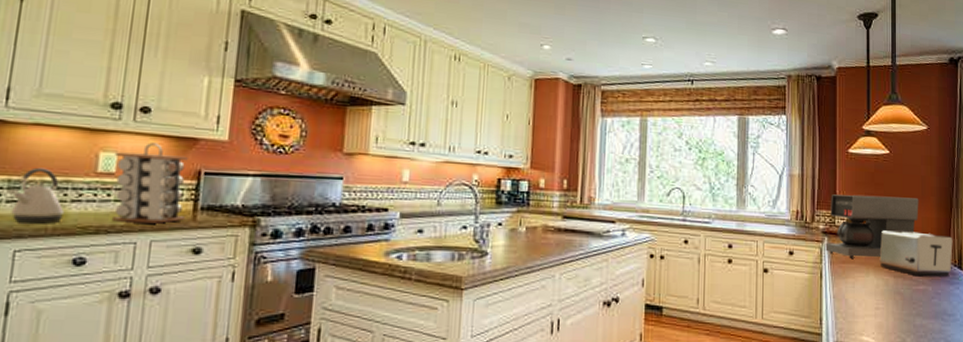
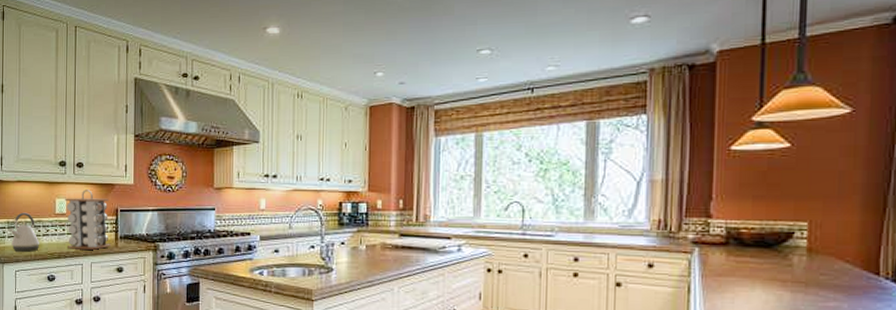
coffee maker: present [825,194,919,260] -> none [695,198,834,272]
toaster: present [879,230,953,276] -> none [770,238,885,292]

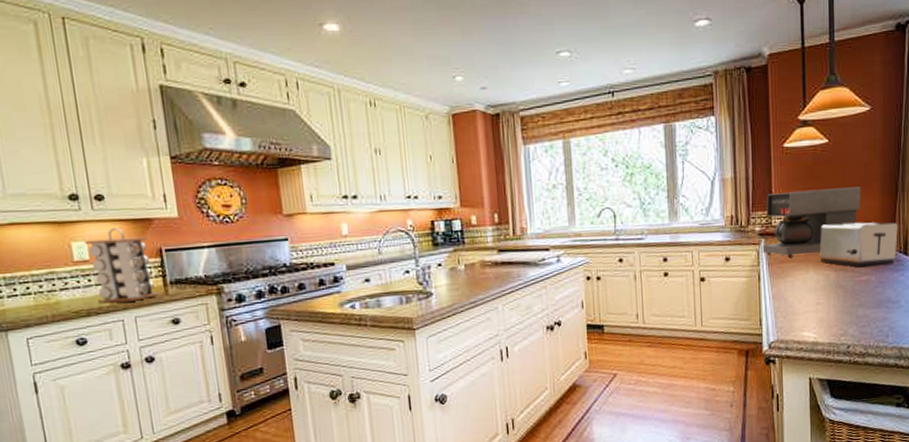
kettle: present [11,212,40,252] -> none [12,263,58,314]
coffee maker: none [695,198,834,272] -> present [762,187,861,258]
toaster: none [770,238,885,292] -> present [819,222,898,267]

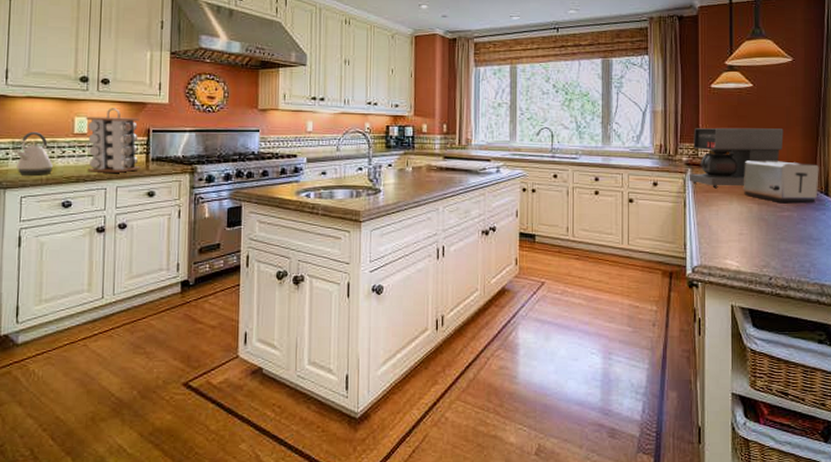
kettle: none [12,263,58,314] -> present [16,131,54,176]

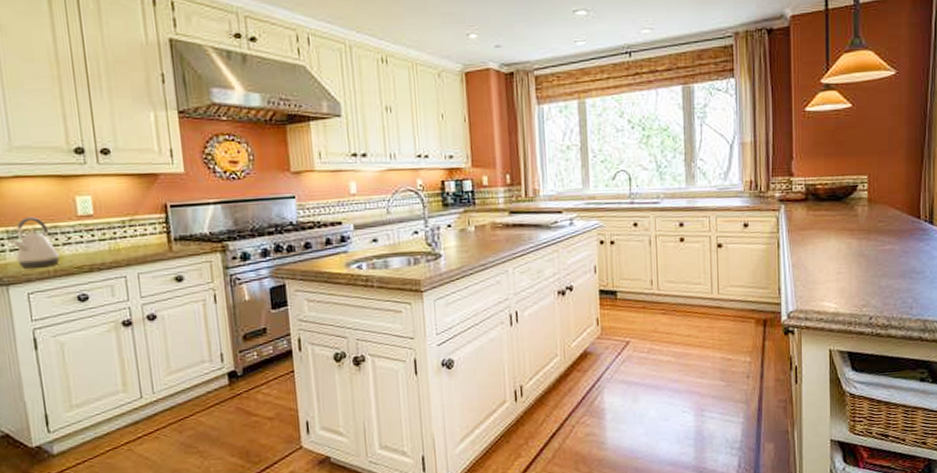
spice rack: present [85,108,141,174] -> none [88,182,164,260]
coffee maker: present [689,127,784,189] -> none [782,153,886,226]
toaster: present [743,160,819,203] -> none [841,189,923,236]

